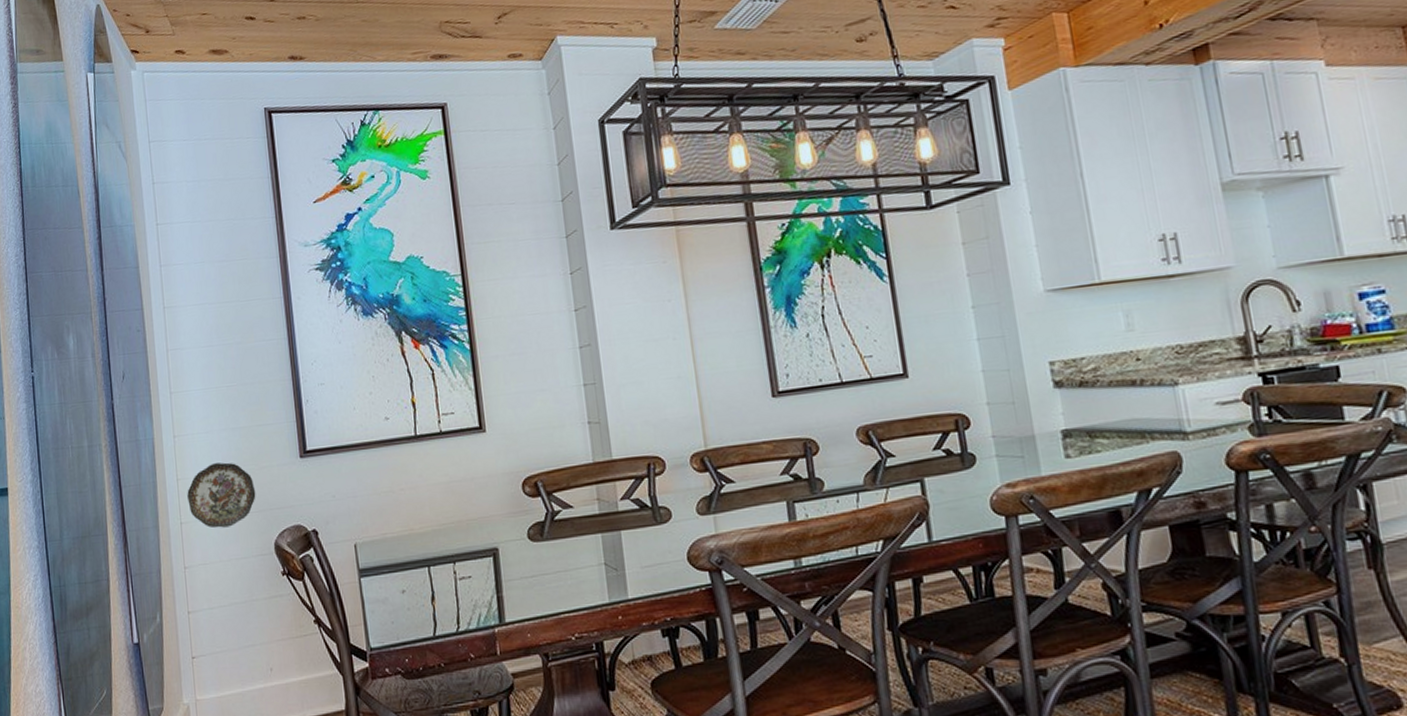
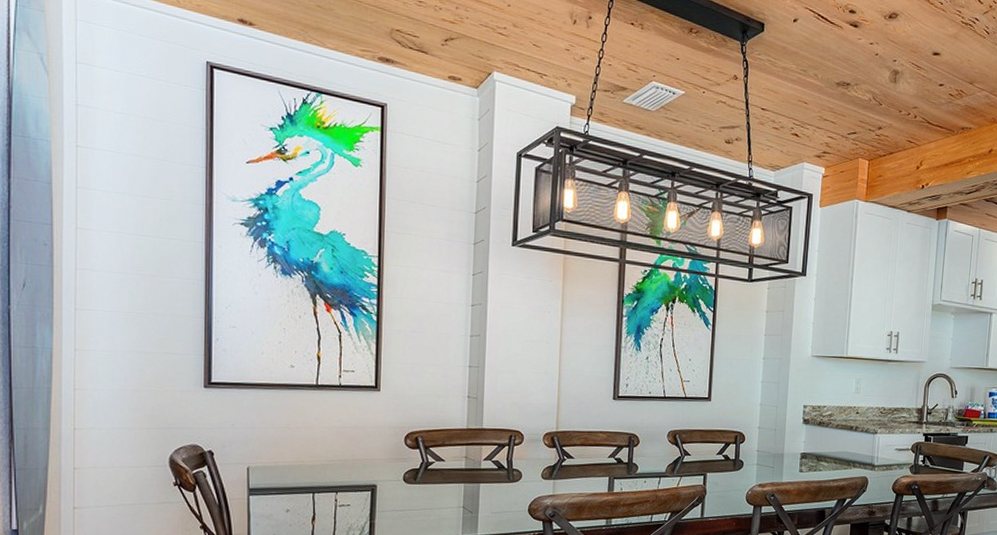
decorative plate: present [187,462,256,529] -> none [84,380,156,438]

